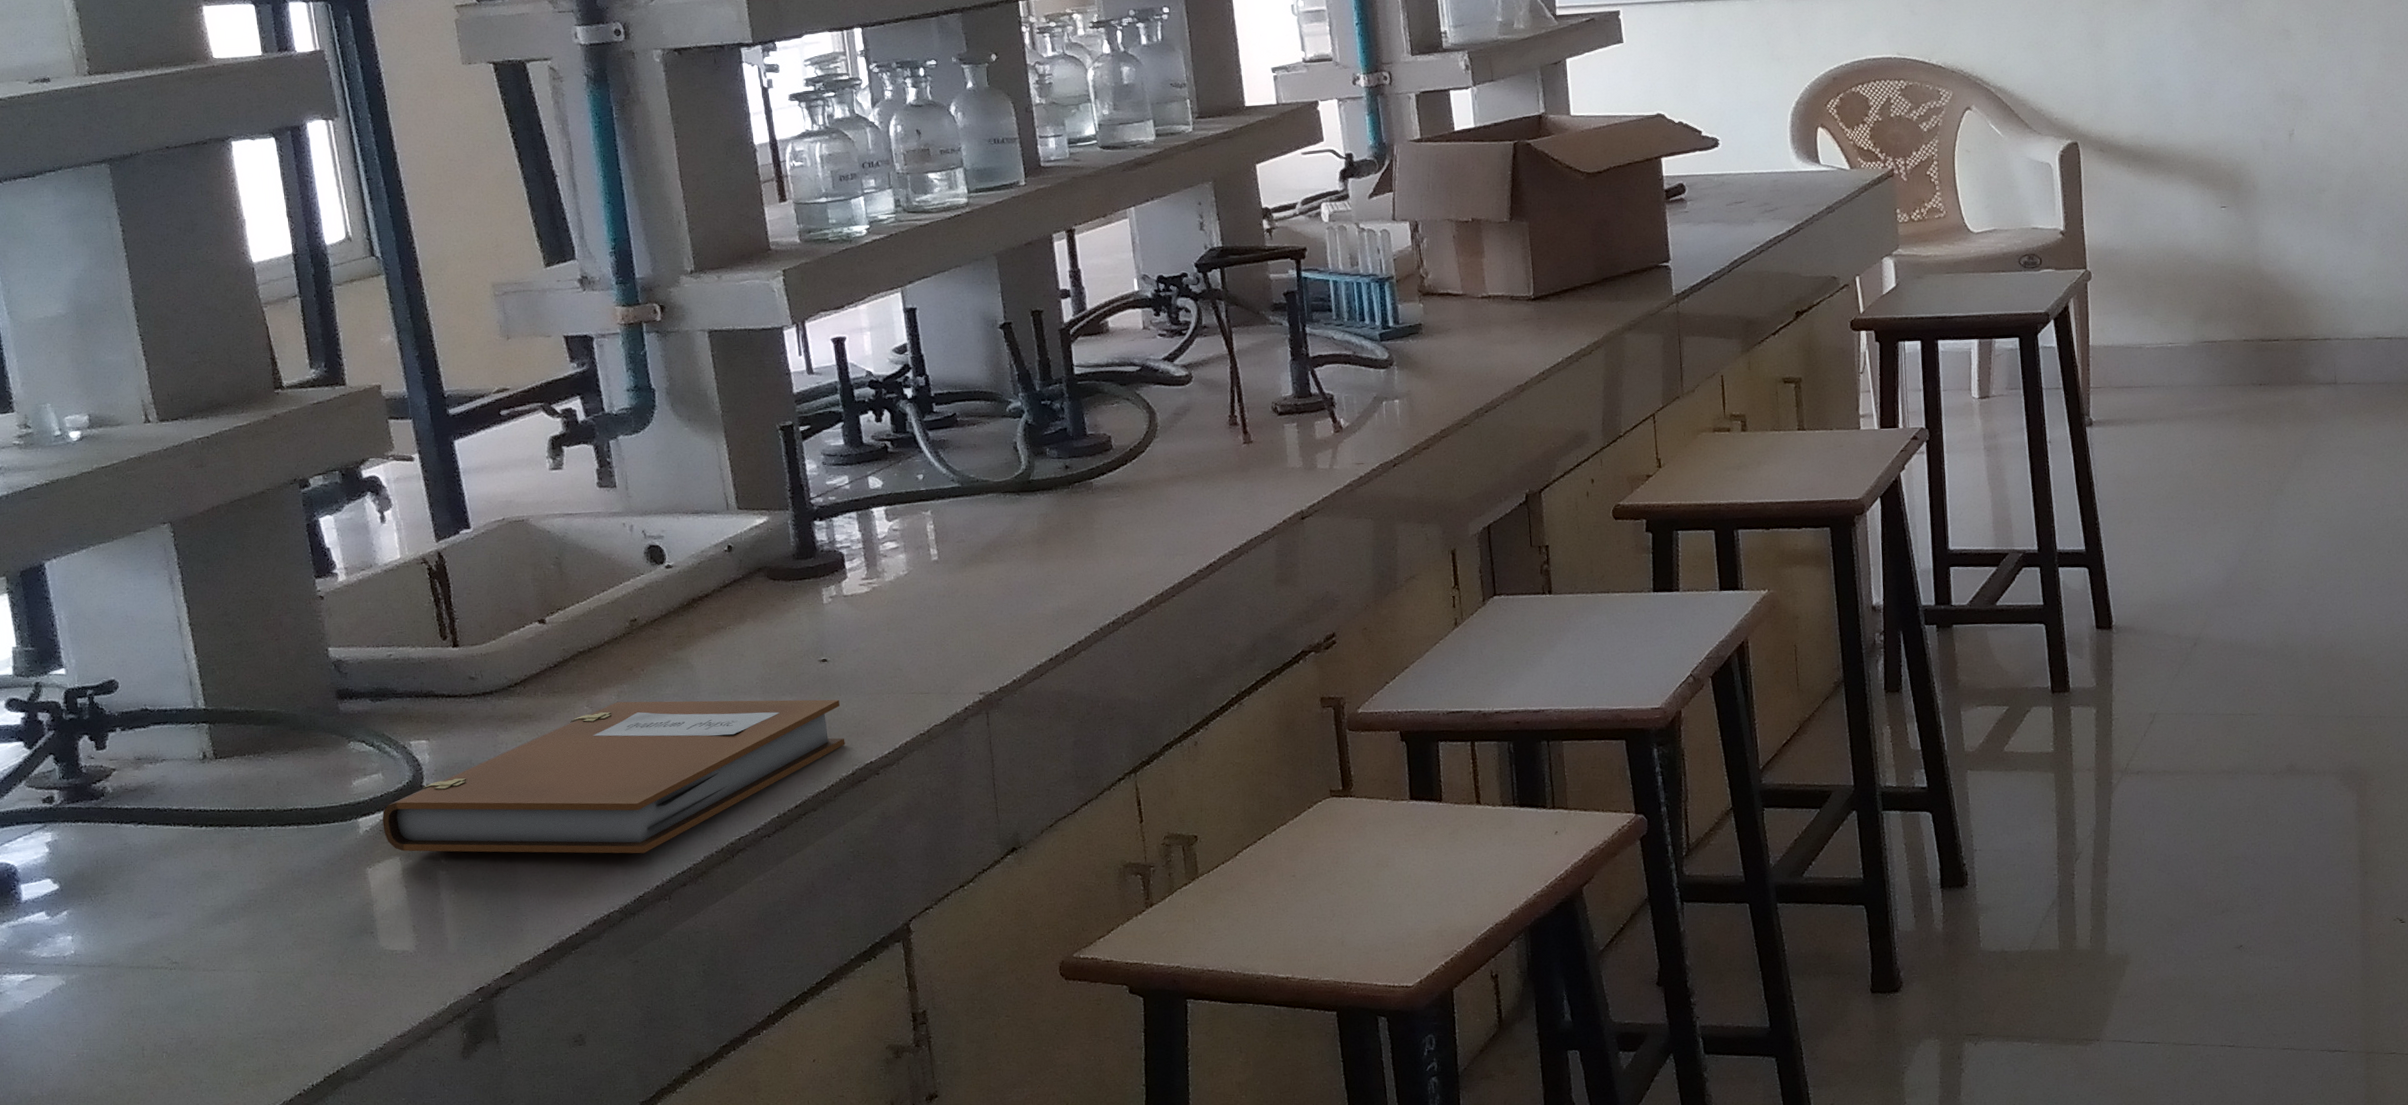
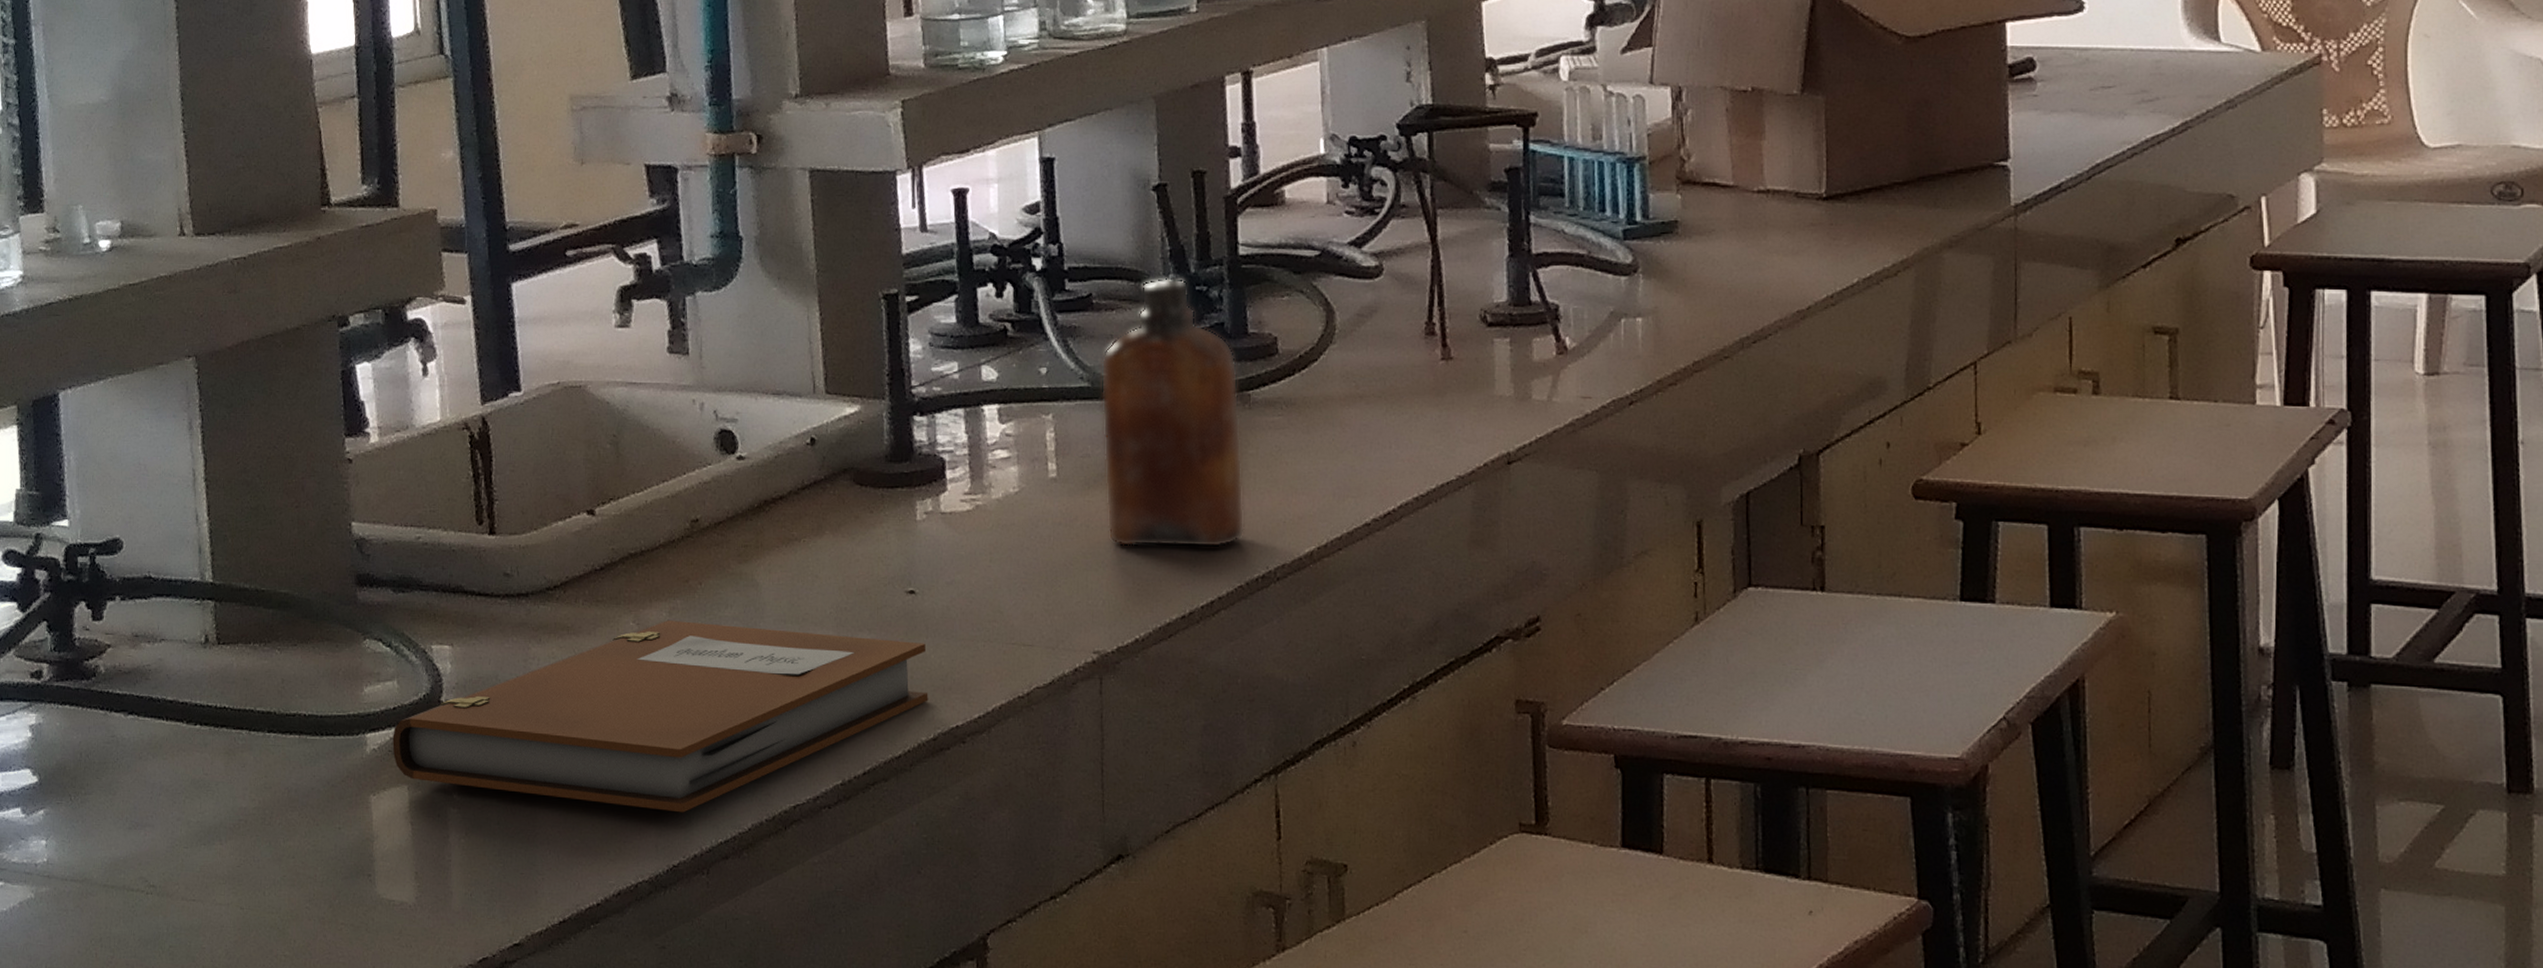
flask: none [968,396,1096,610] -> present [1101,278,1245,548]

